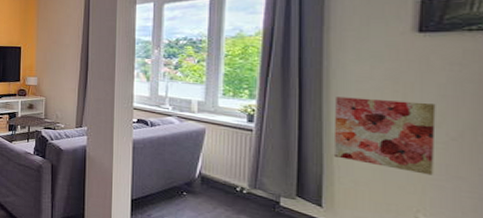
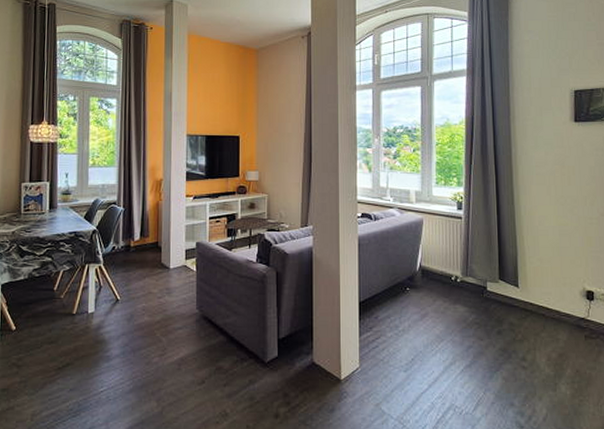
wall art: present [333,97,436,175] -> none [522,181,592,248]

